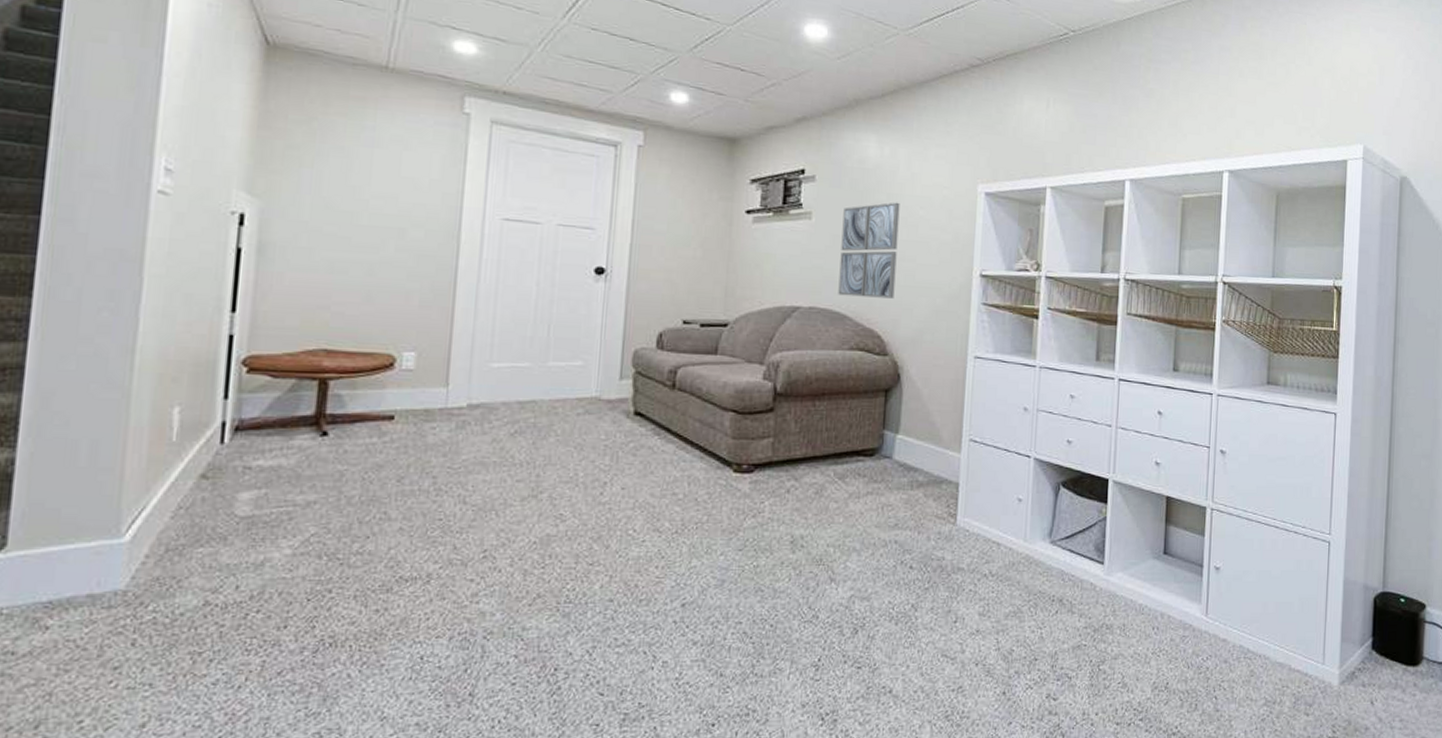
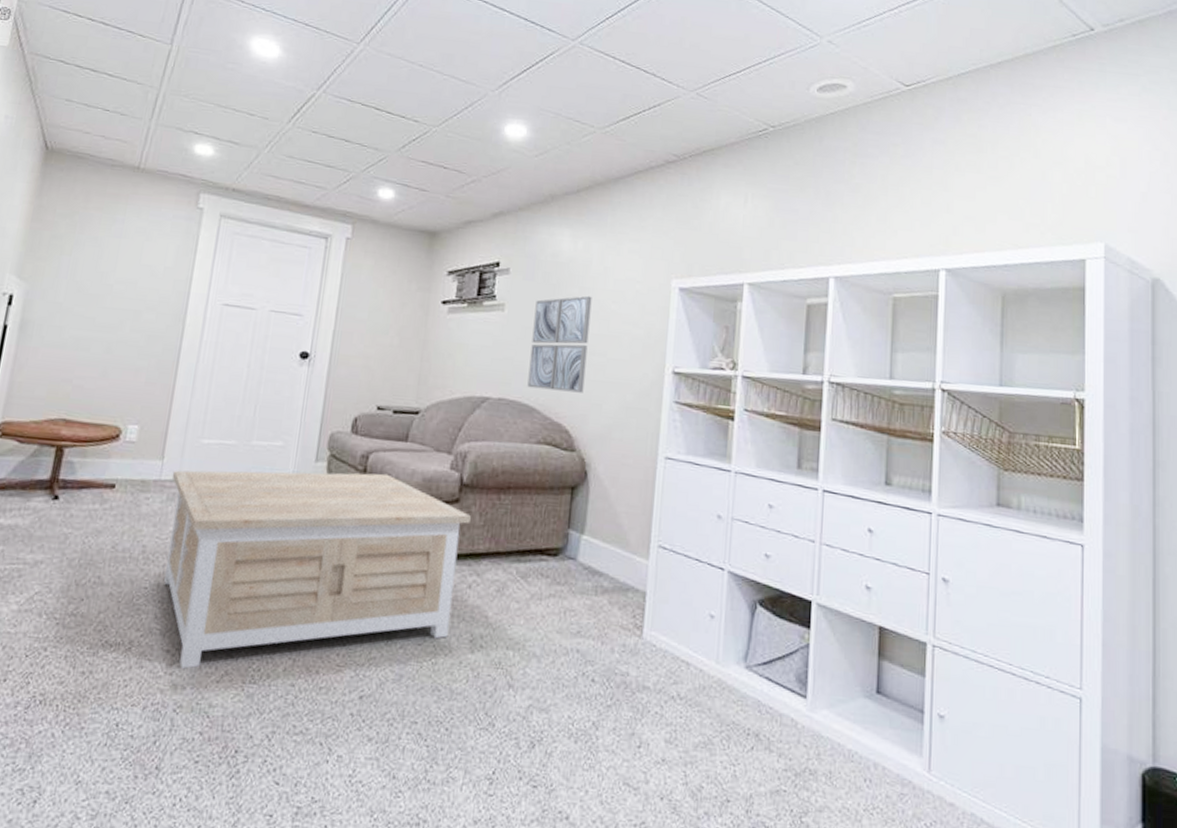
coffee table: none [459,387,786,596] -> present [164,470,471,669]

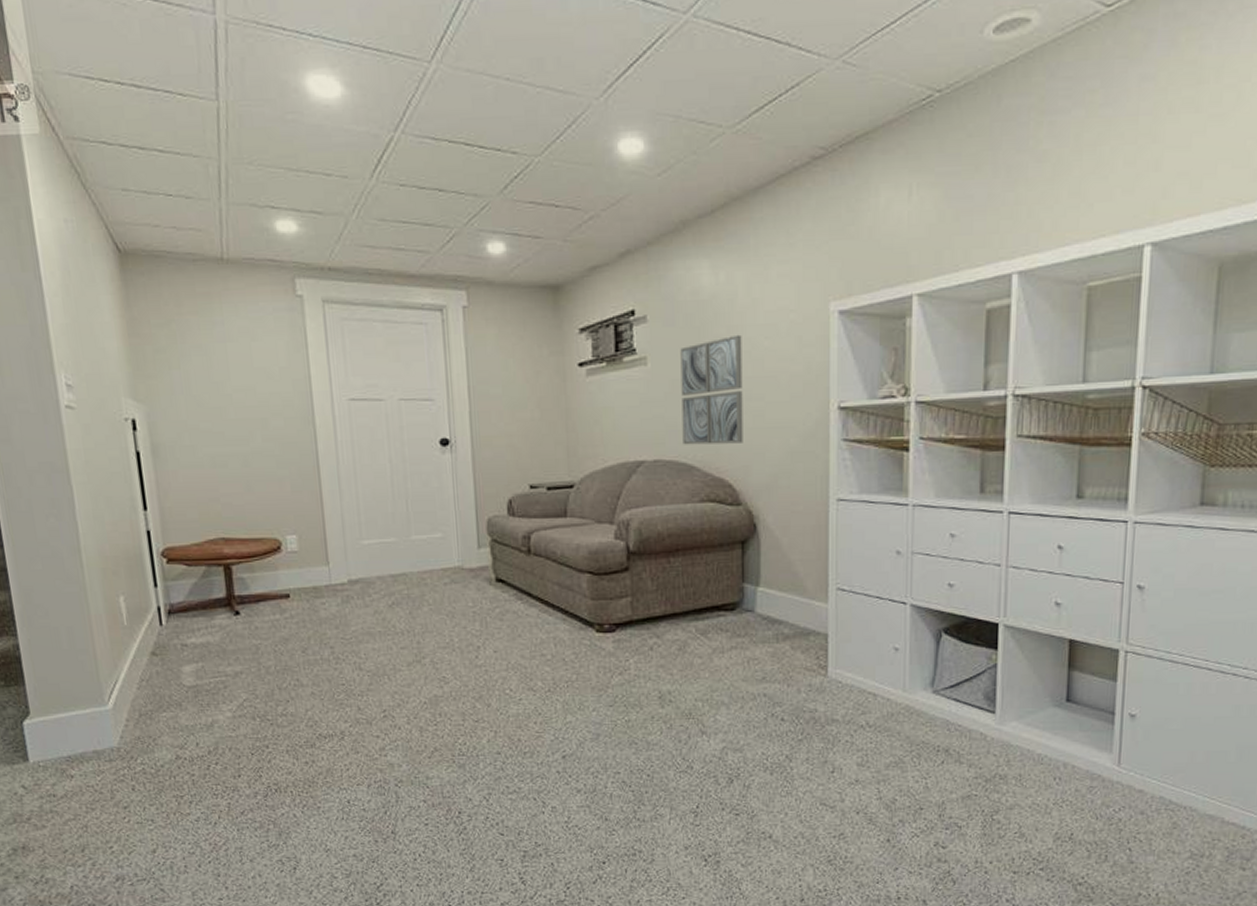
coffee table: present [164,470,471,669] -> none [341,551,643,750]

